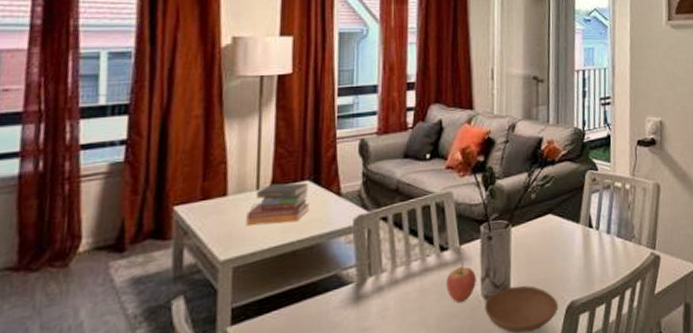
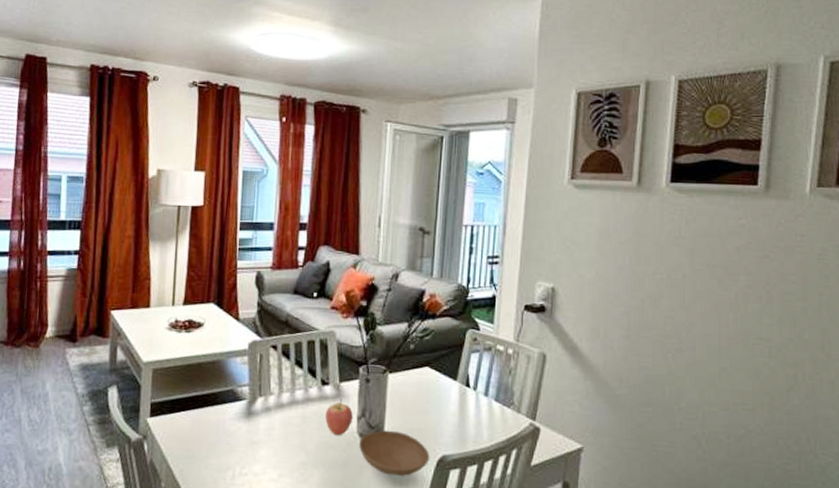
books: present [246,182,310,225] -> none [163,303,214,338]

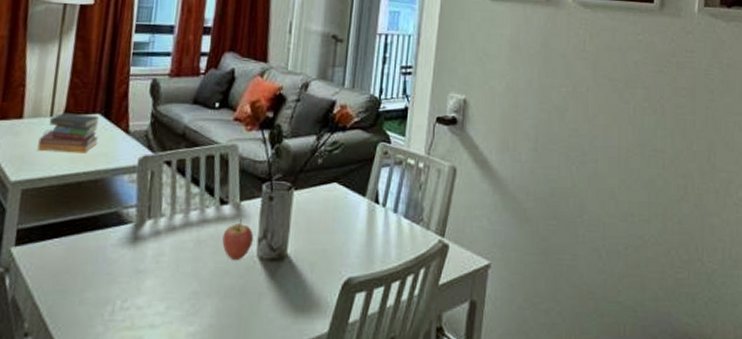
books: none [163,303,214,338] -> present [37,113,99,154]
bowl: present [359,430,430,476] -> none [259,252,335,302]

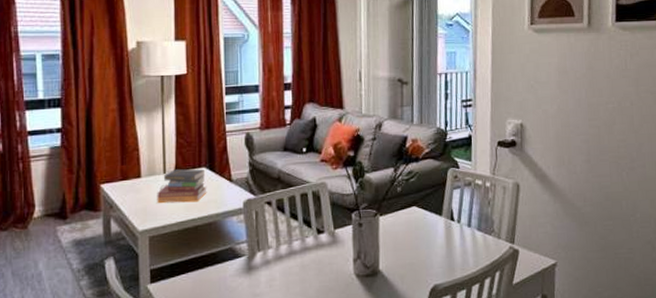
fruit: present [222,219,253,260] -> none [323,245,349,279]

